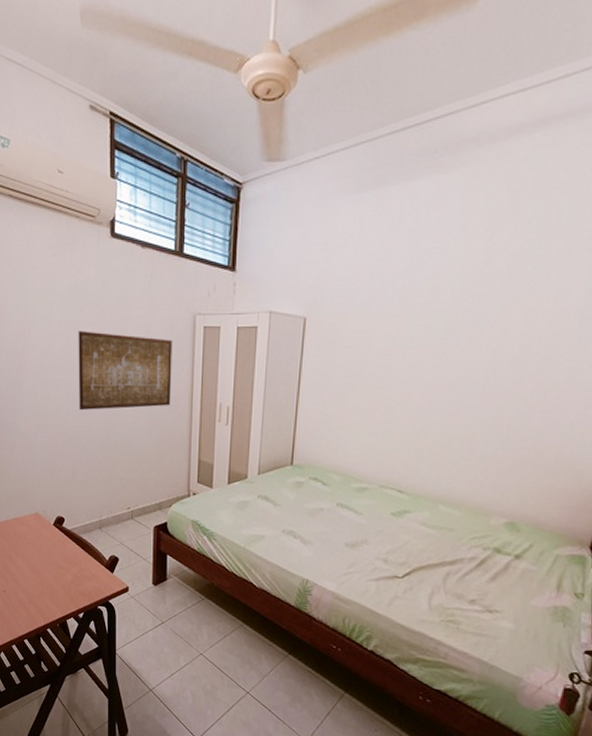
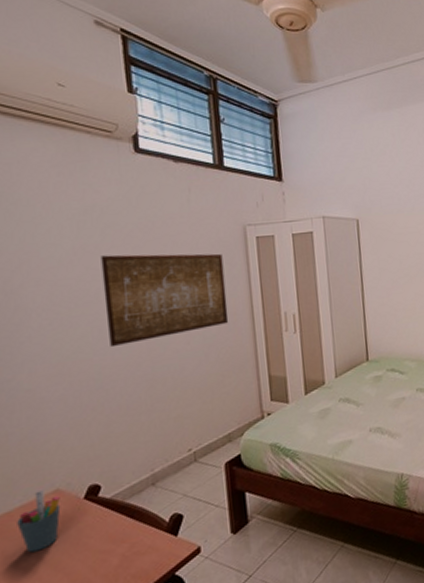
pen holder: none [12,511,38,554] -> present [17,490,61,553]

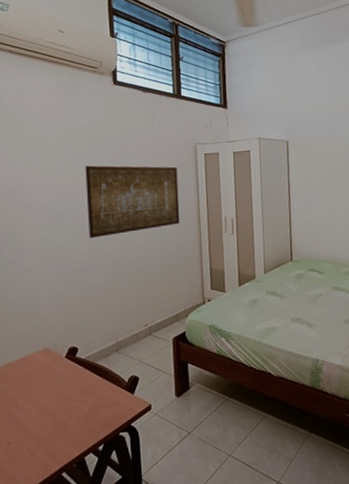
pen holder: present [17,490,61,553] -> none [16,348,48,396]

